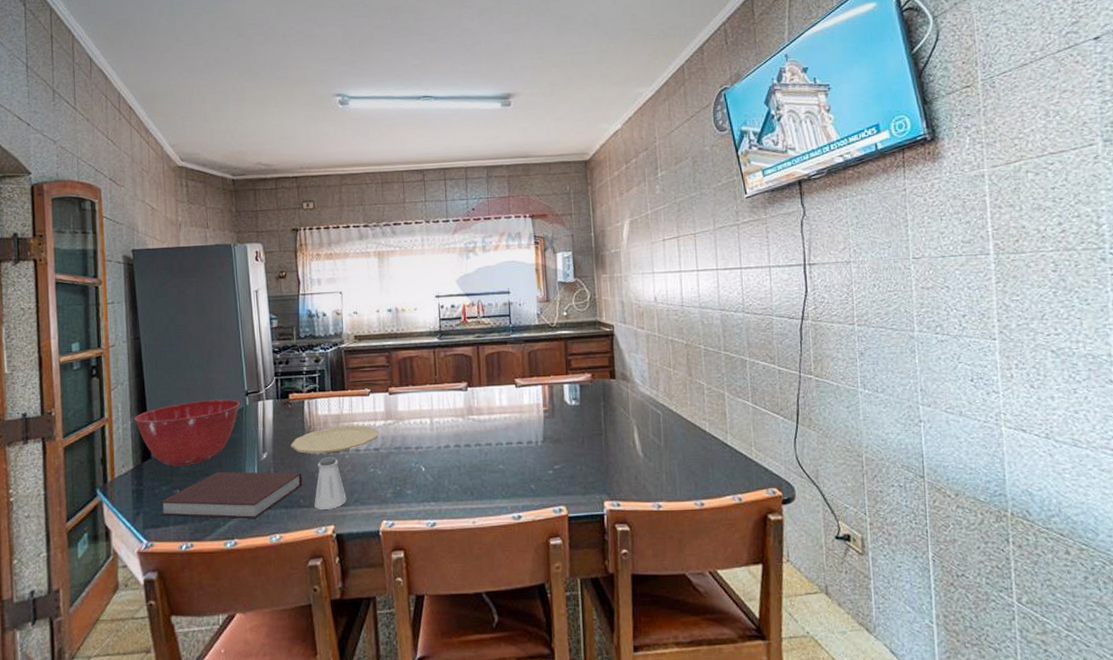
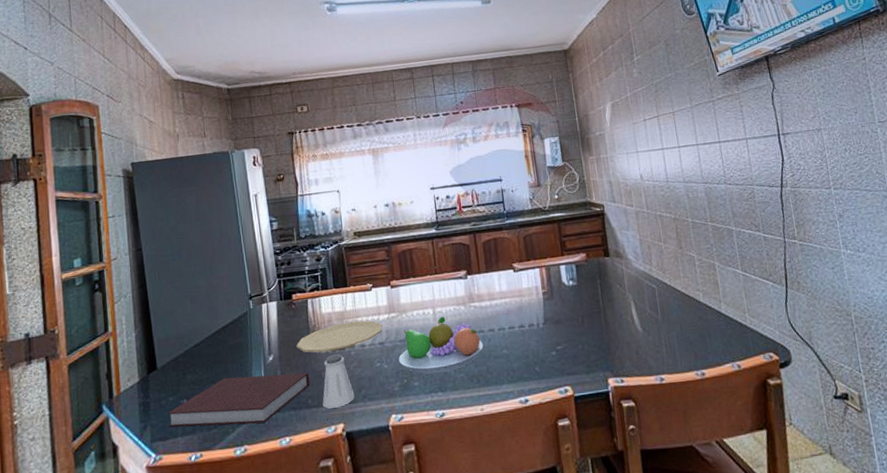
mixing bowl: present [134,399,240,466] -> none [138,304,244,376]
fruit bowl: none [393,426,480,484] -> present [399,316,484,375]

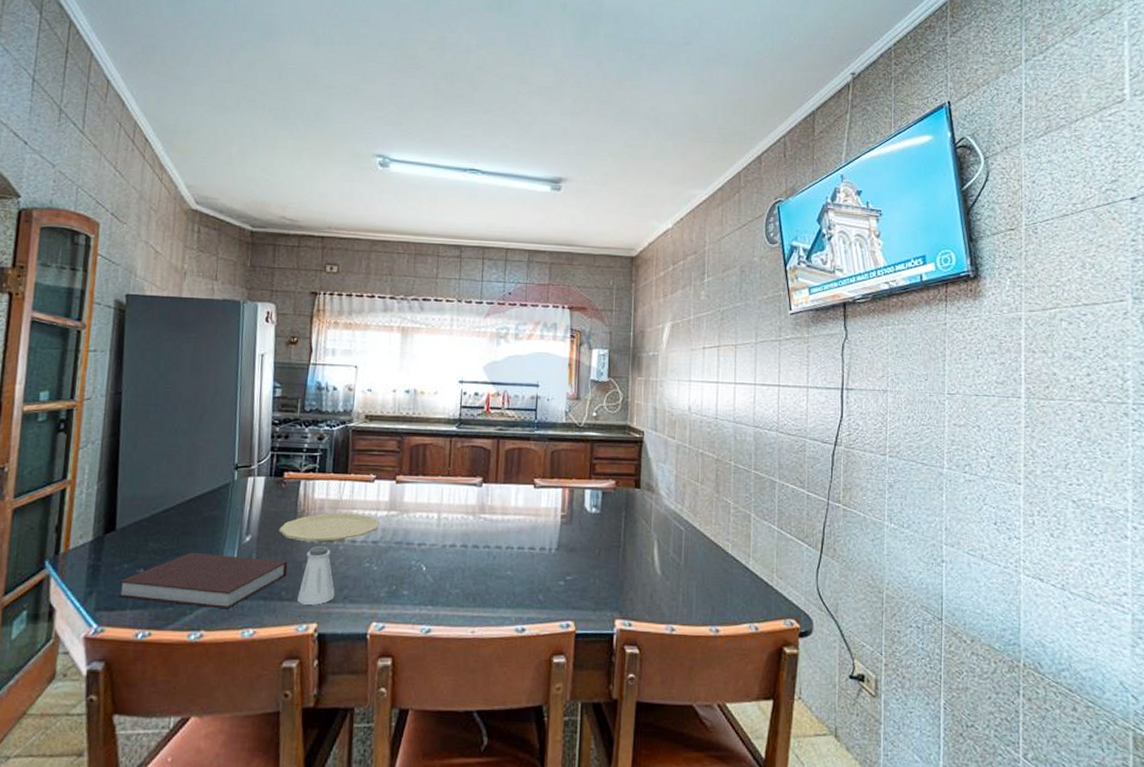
fruit bowl: present [399,316,484,375] -> none [391,523,487,586]

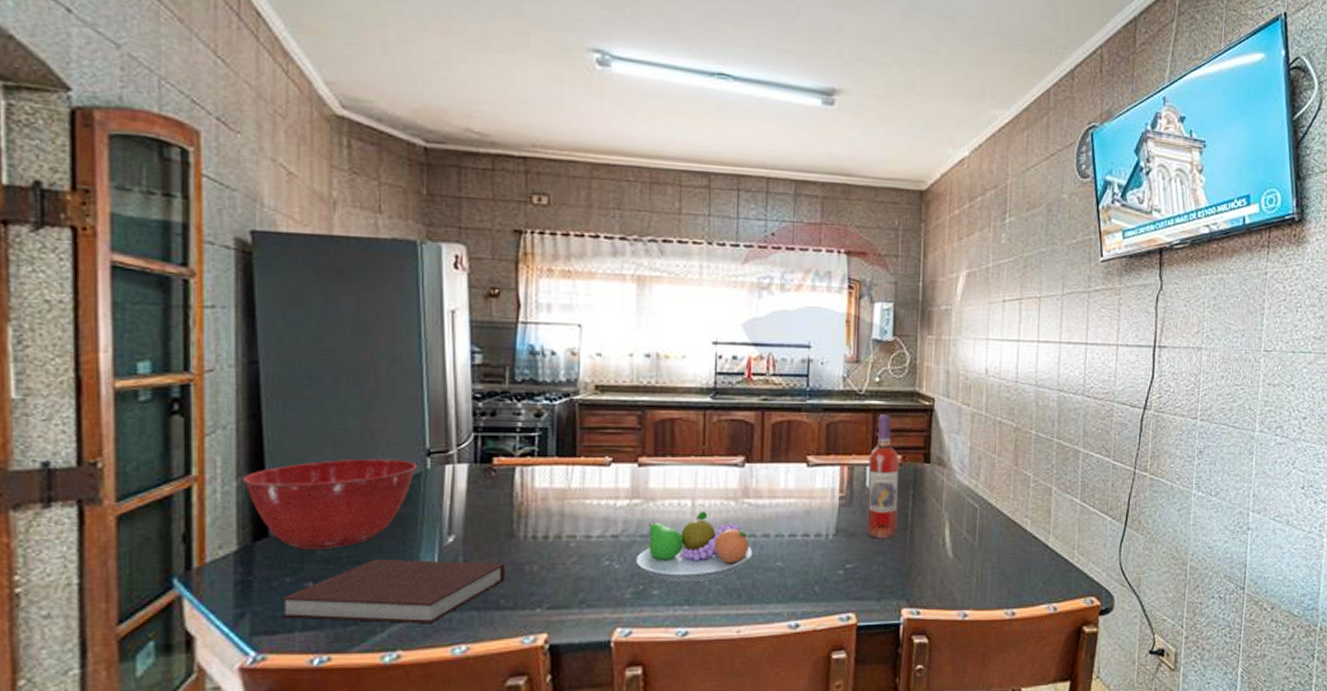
mixing bowl: none [102,470,227,542] -> present [243,458,416,549]
plate: present [279,512,380,543] -> none [491,503,620,540]
saltshaker: present [297,546,335,605] -> none [520,544,568,613]
fruit bowl: none [391,523,487,586] -> present [636,510,753,583]
wine bottle: none [584,445,613,555] -> present [866,415,899,539]

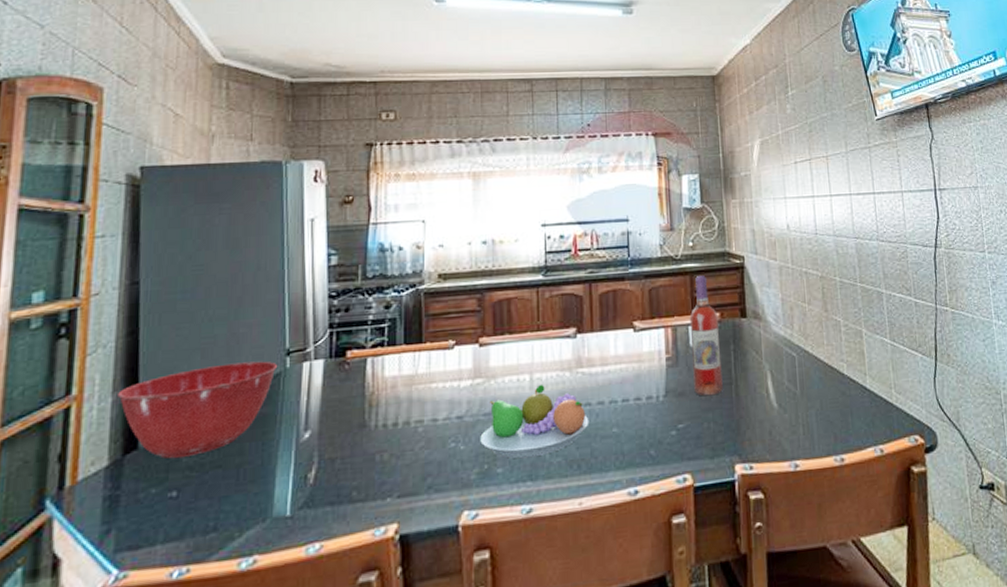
notebook: present [281,558,506,623] -> none [144,455,358,532]

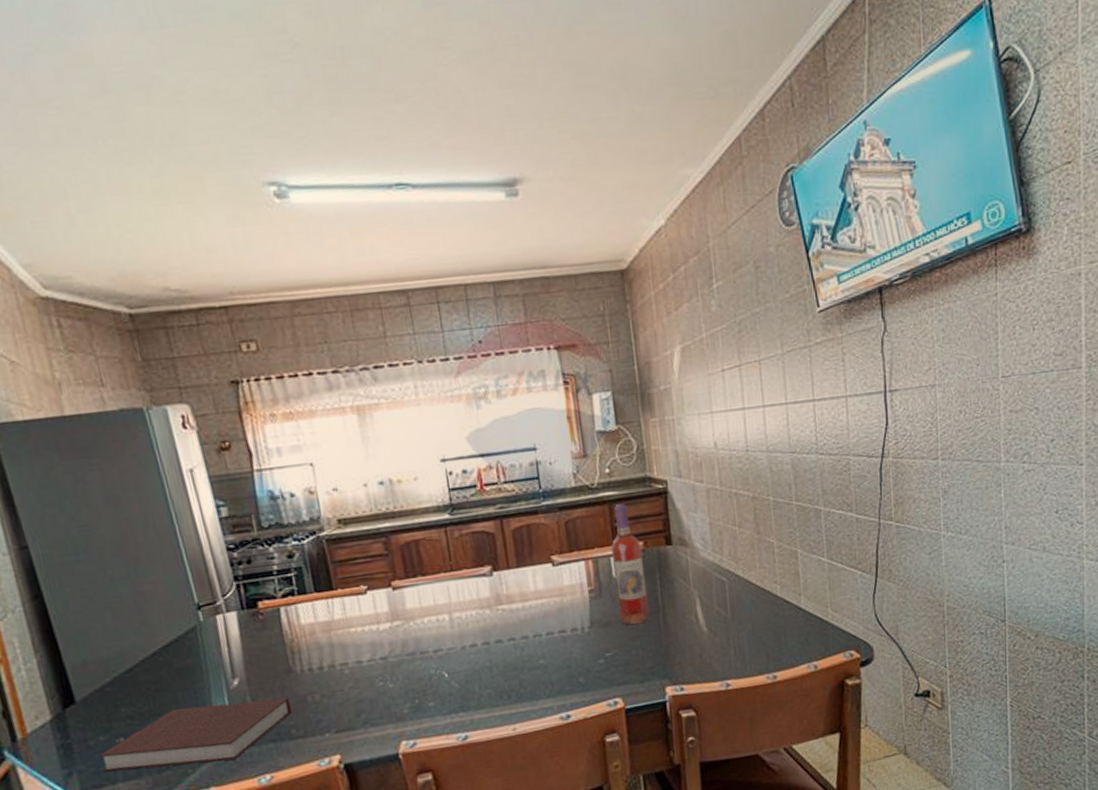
mixing bowl: present [118,361,277,459] -> none [40,616,191,710]
notebook: none [144,455,358,532] -> present [99,697,293,773]
fruit bowl: present [480,384,589,459] -> none [407,622,515,693]

